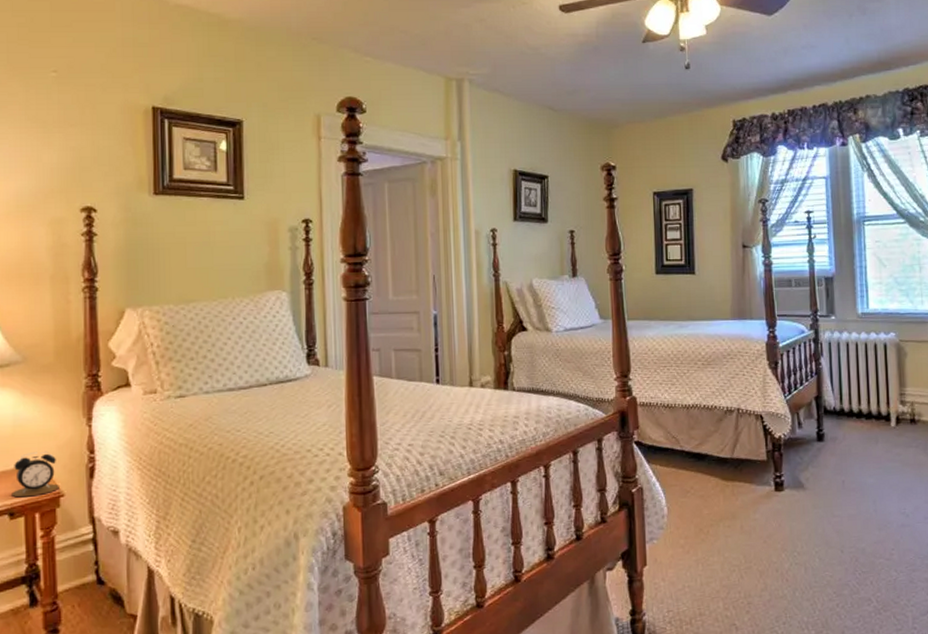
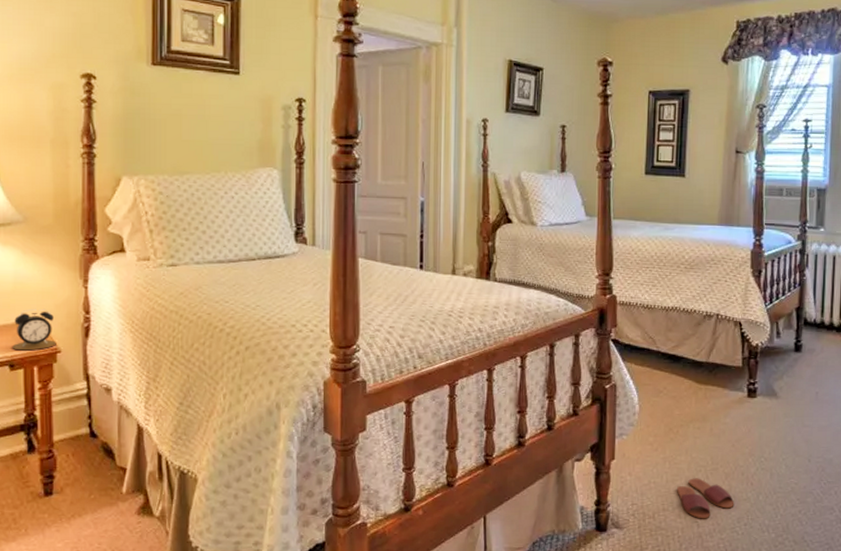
slippers: none [712,578,771,621] -> present [677,478,735,519]

